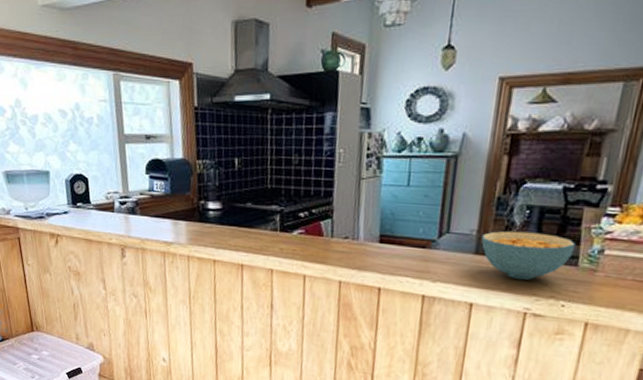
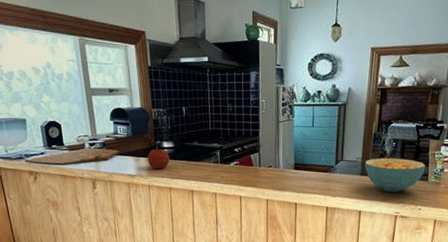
cutting board: none [46,207,155,228] -> present [25,148,119,166]
fruit: none [188,208,216,237] -> present [147,147,170,170]

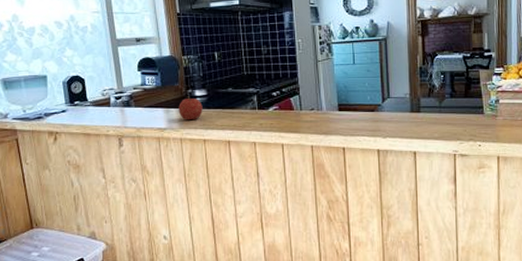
cutting board: present [25,148,119,166] -> none [44,102,148,124]
cereal bowl: present [365,157,426,192] -> none [414,91,480,128]

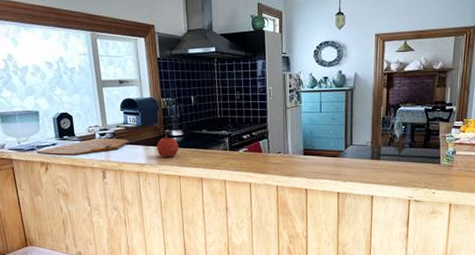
cutting board: none [44,102,148,124] -> present [37,138,129,156]

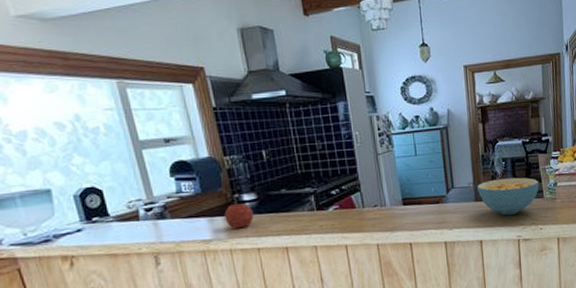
cutting board: present [37,138,129,156] -> none [54,212,187,246]
cereal bowl: none [375,141,438,176] -> present [477,177,539,215]

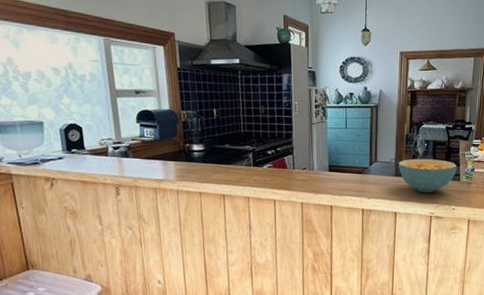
fruit: present [224,202,254,229] -> none [176,150,200,174]

